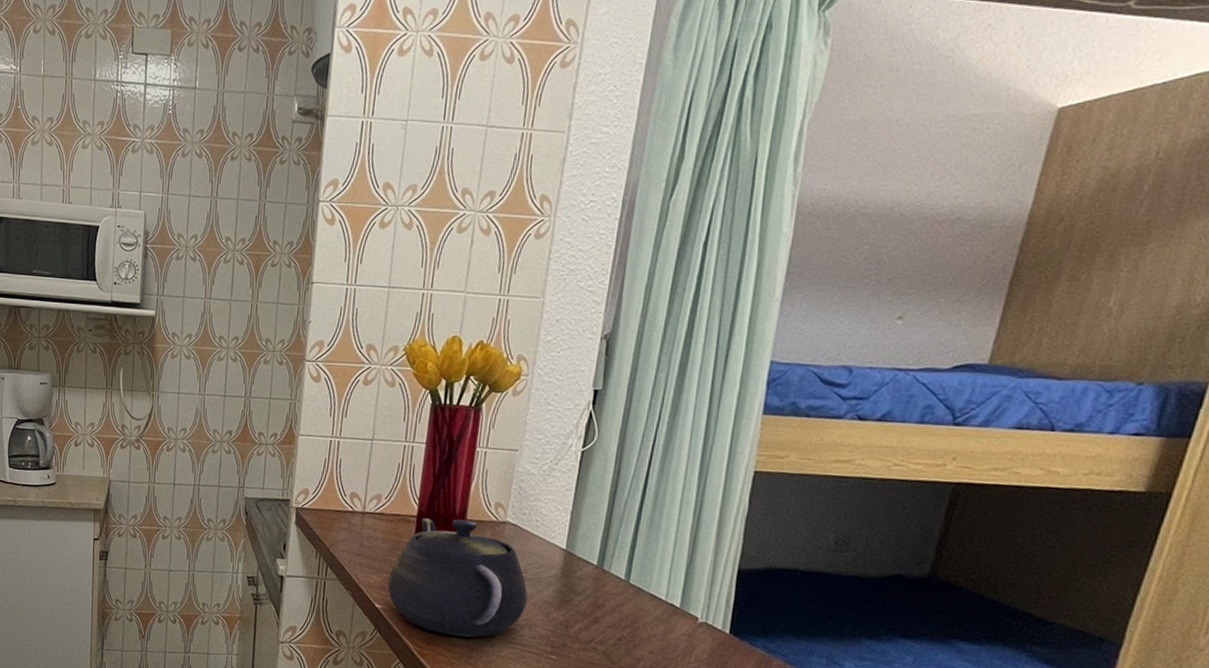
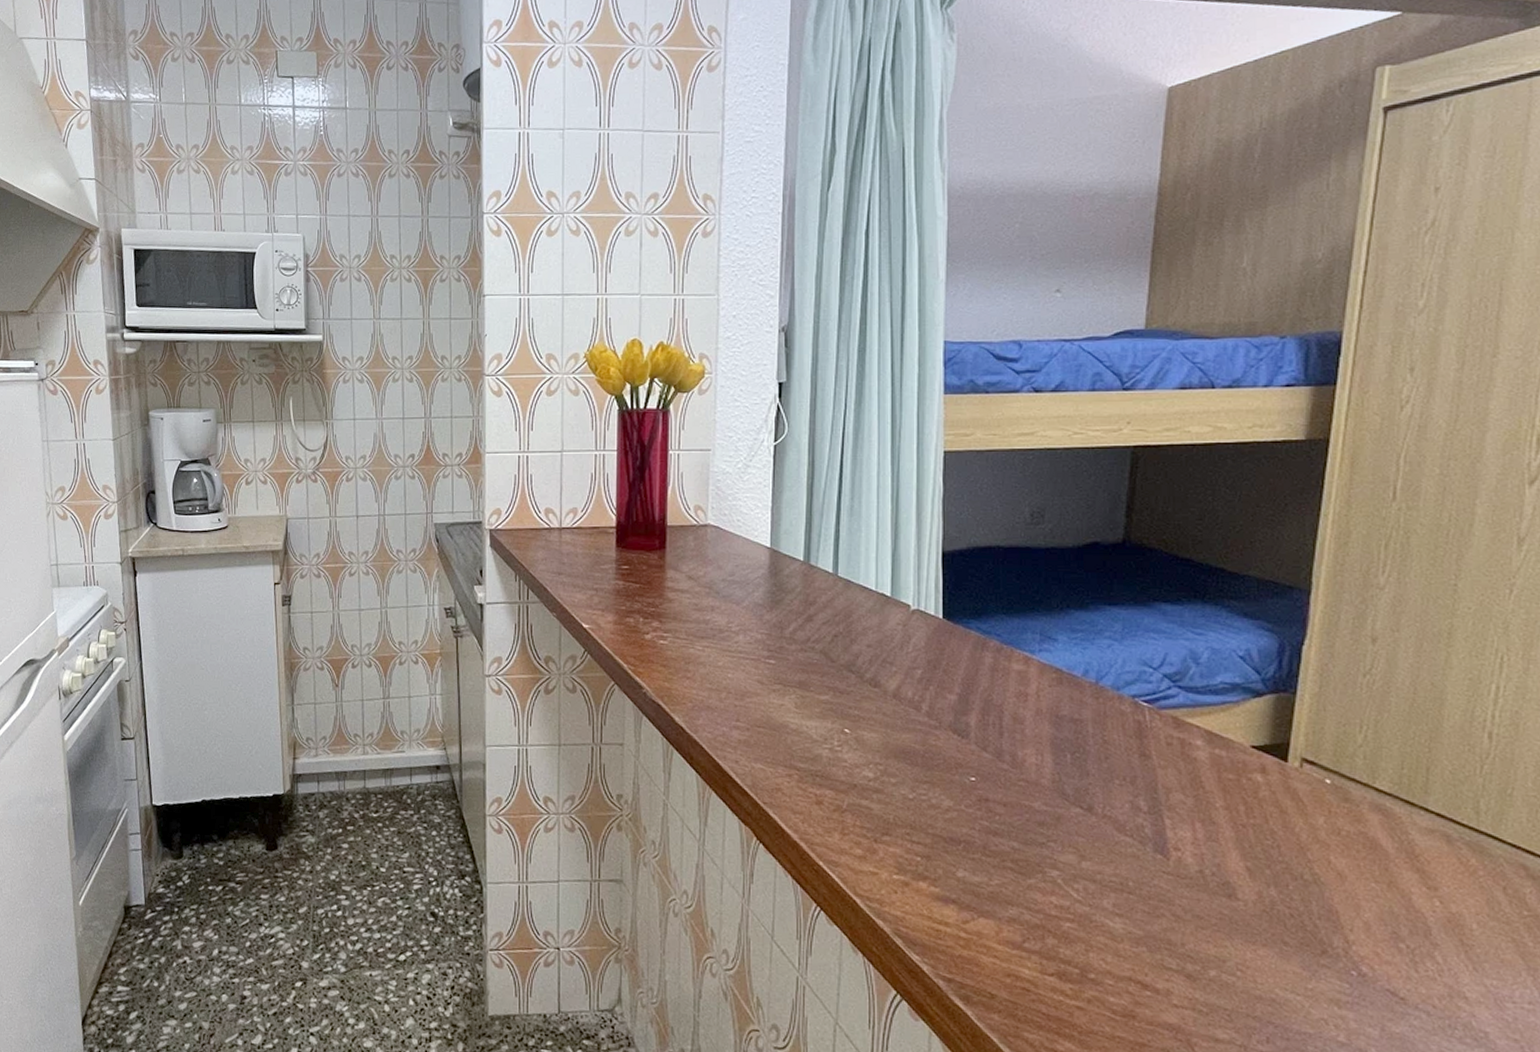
teapot: present [387,518,528,638] -> none [593,526,739,650]

